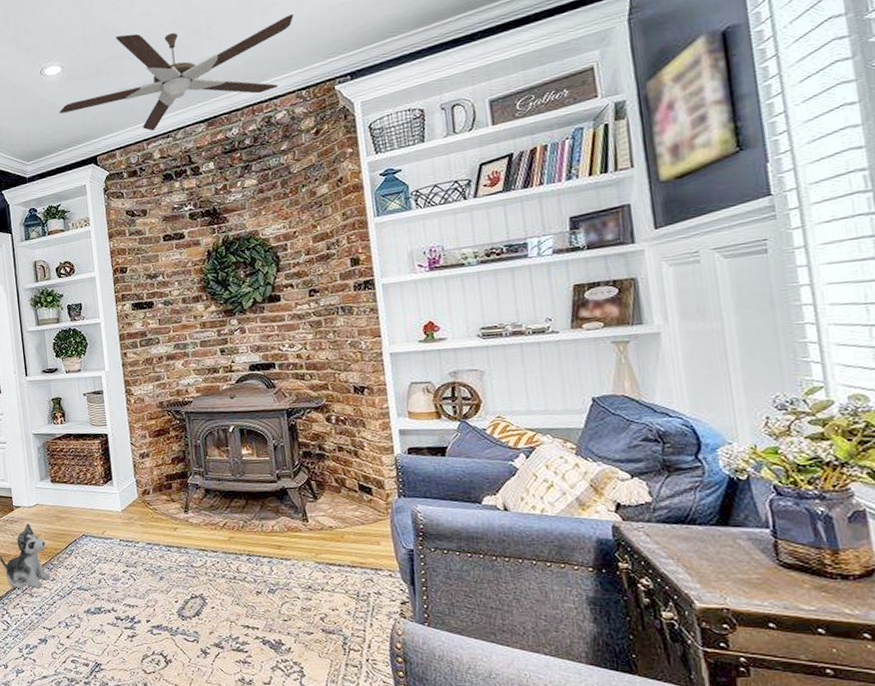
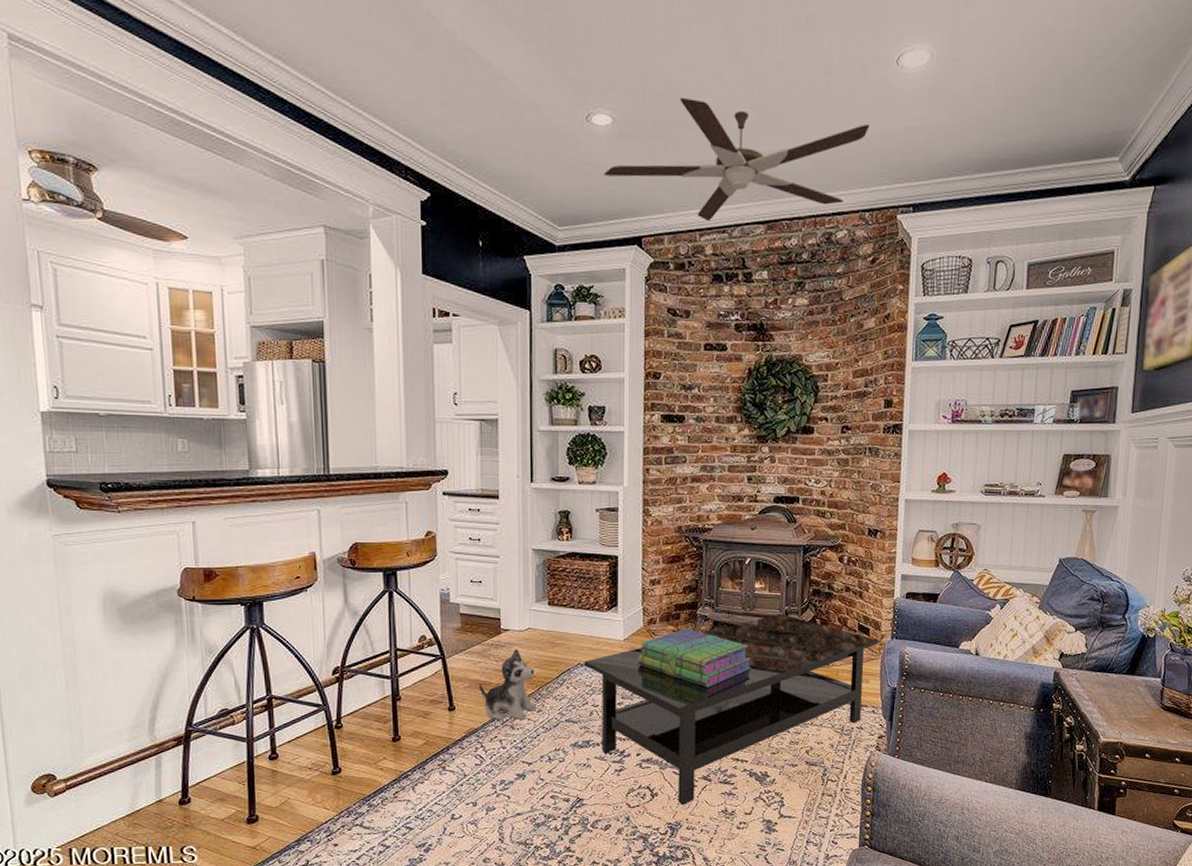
coffee table: none [88,478,385,672] -> present [584,614,879,805]
stack of books: none [137,497,249,554] -> present [638,628,751,688]

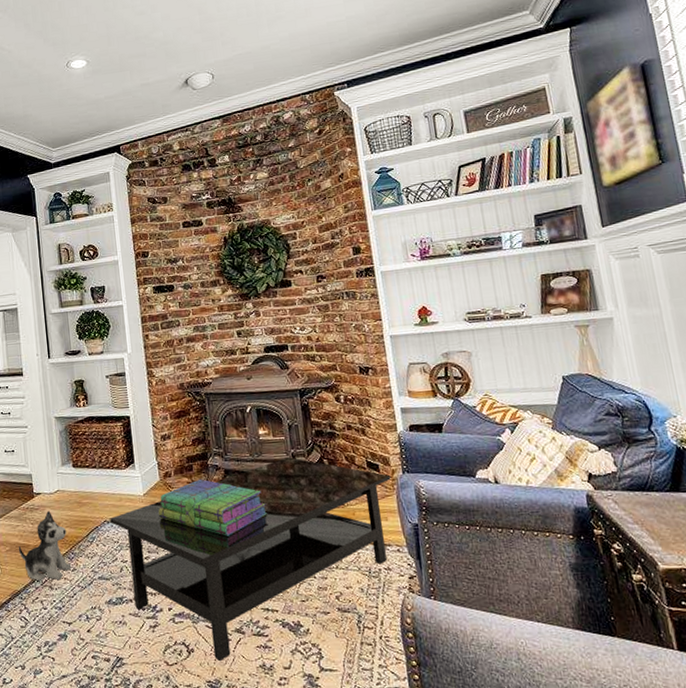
ceiling fan: present [604,97,870,221] -> none [84,27,297,125]

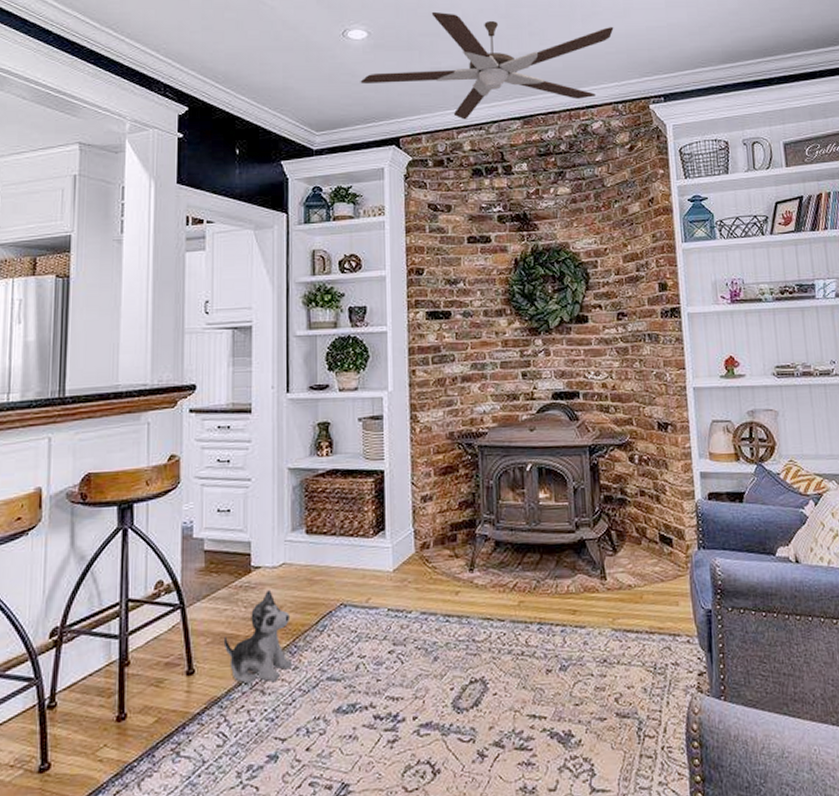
ceiling fan: none [84,27,297,125] -> present [360,11,614,120]
coffee table: present [110,457,391,661] -> none [348,527,685,783]
stack of books: present [158,479,267,537] -> none [411,551,542,624]

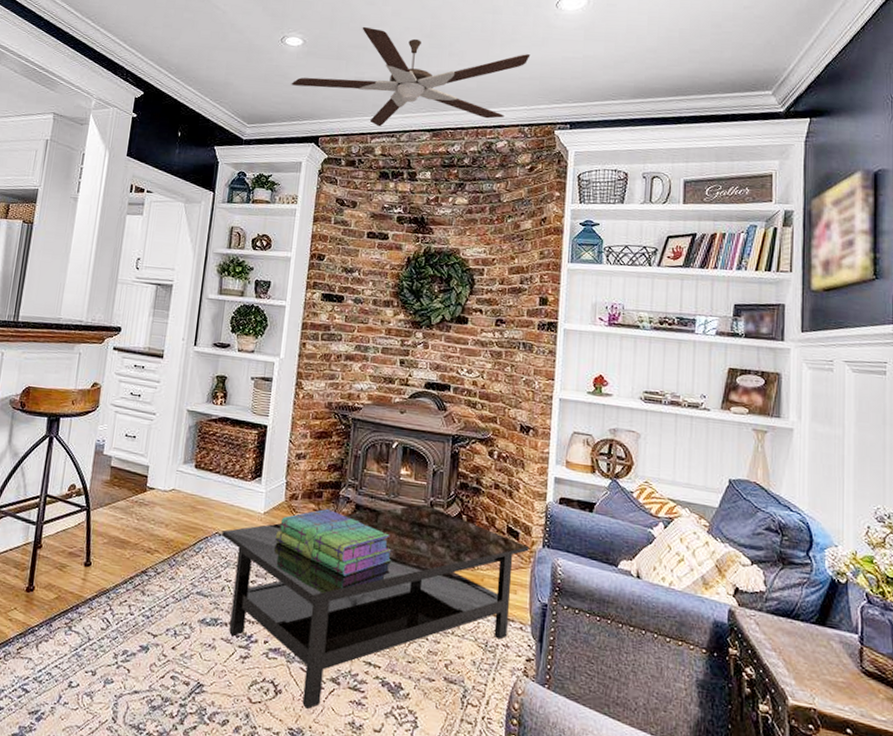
plush toy: present [223,590,293,683] -> none [116,509,173,586]
coffee table: none [348,527,685,783] -> present [222,504,530,709]
stack of books: none [411,551,542,624] -> present [276,508,392,576]

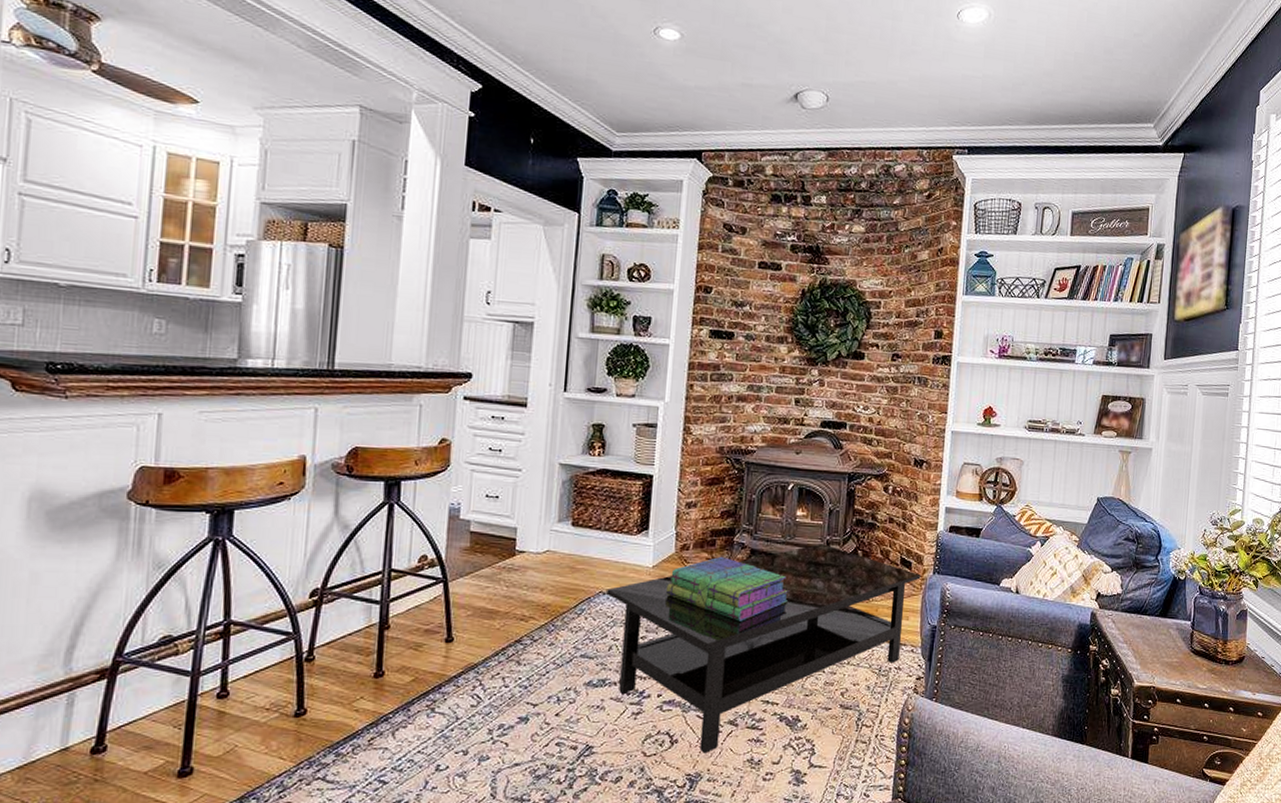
ceiling fan: present [291,26,531,127] -> none [667,22,931,143]

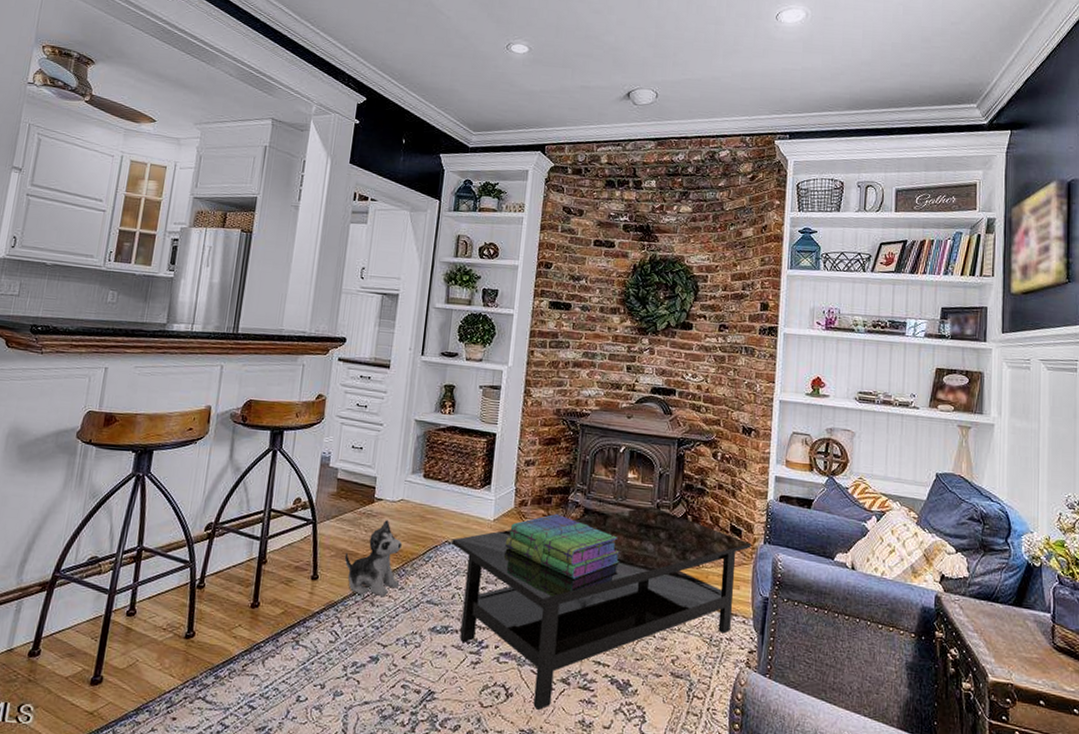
plush toy: none [483,574,550,654] -> present [344,520,402,596]

